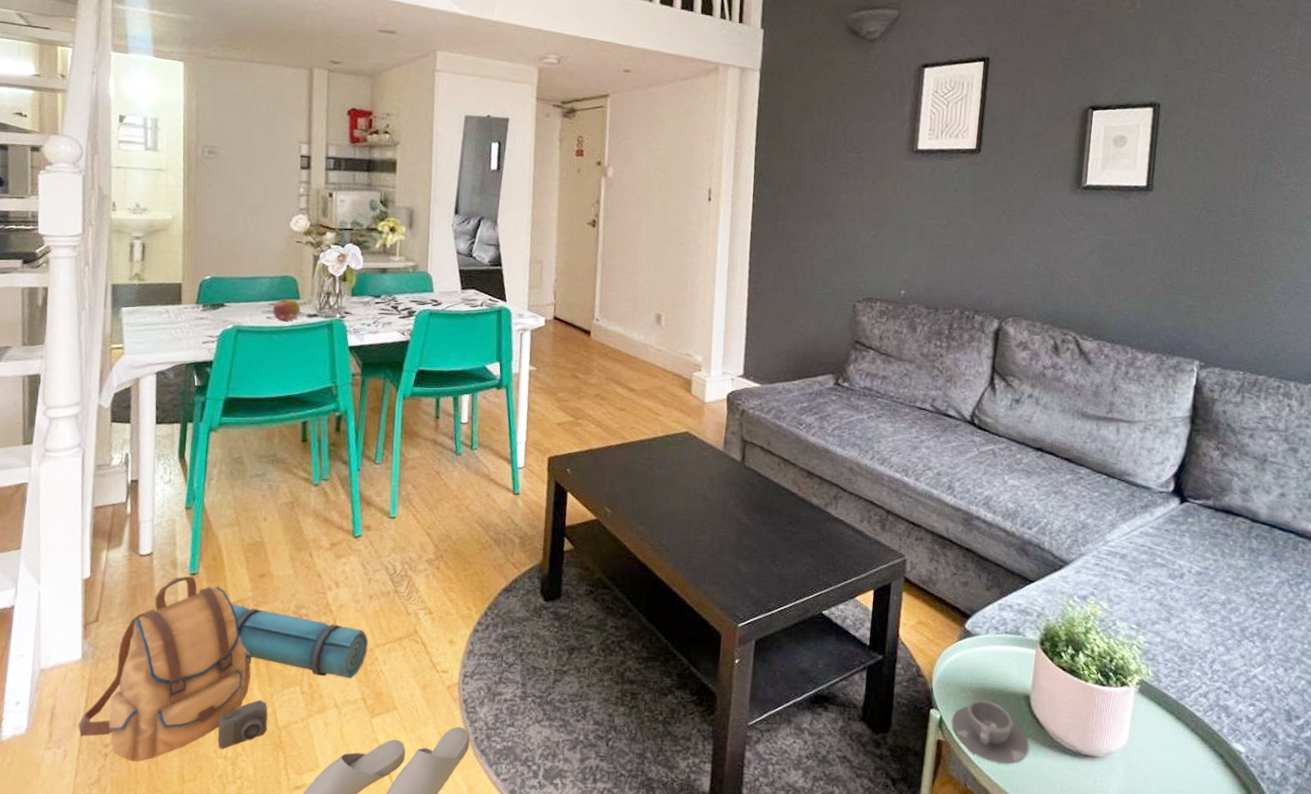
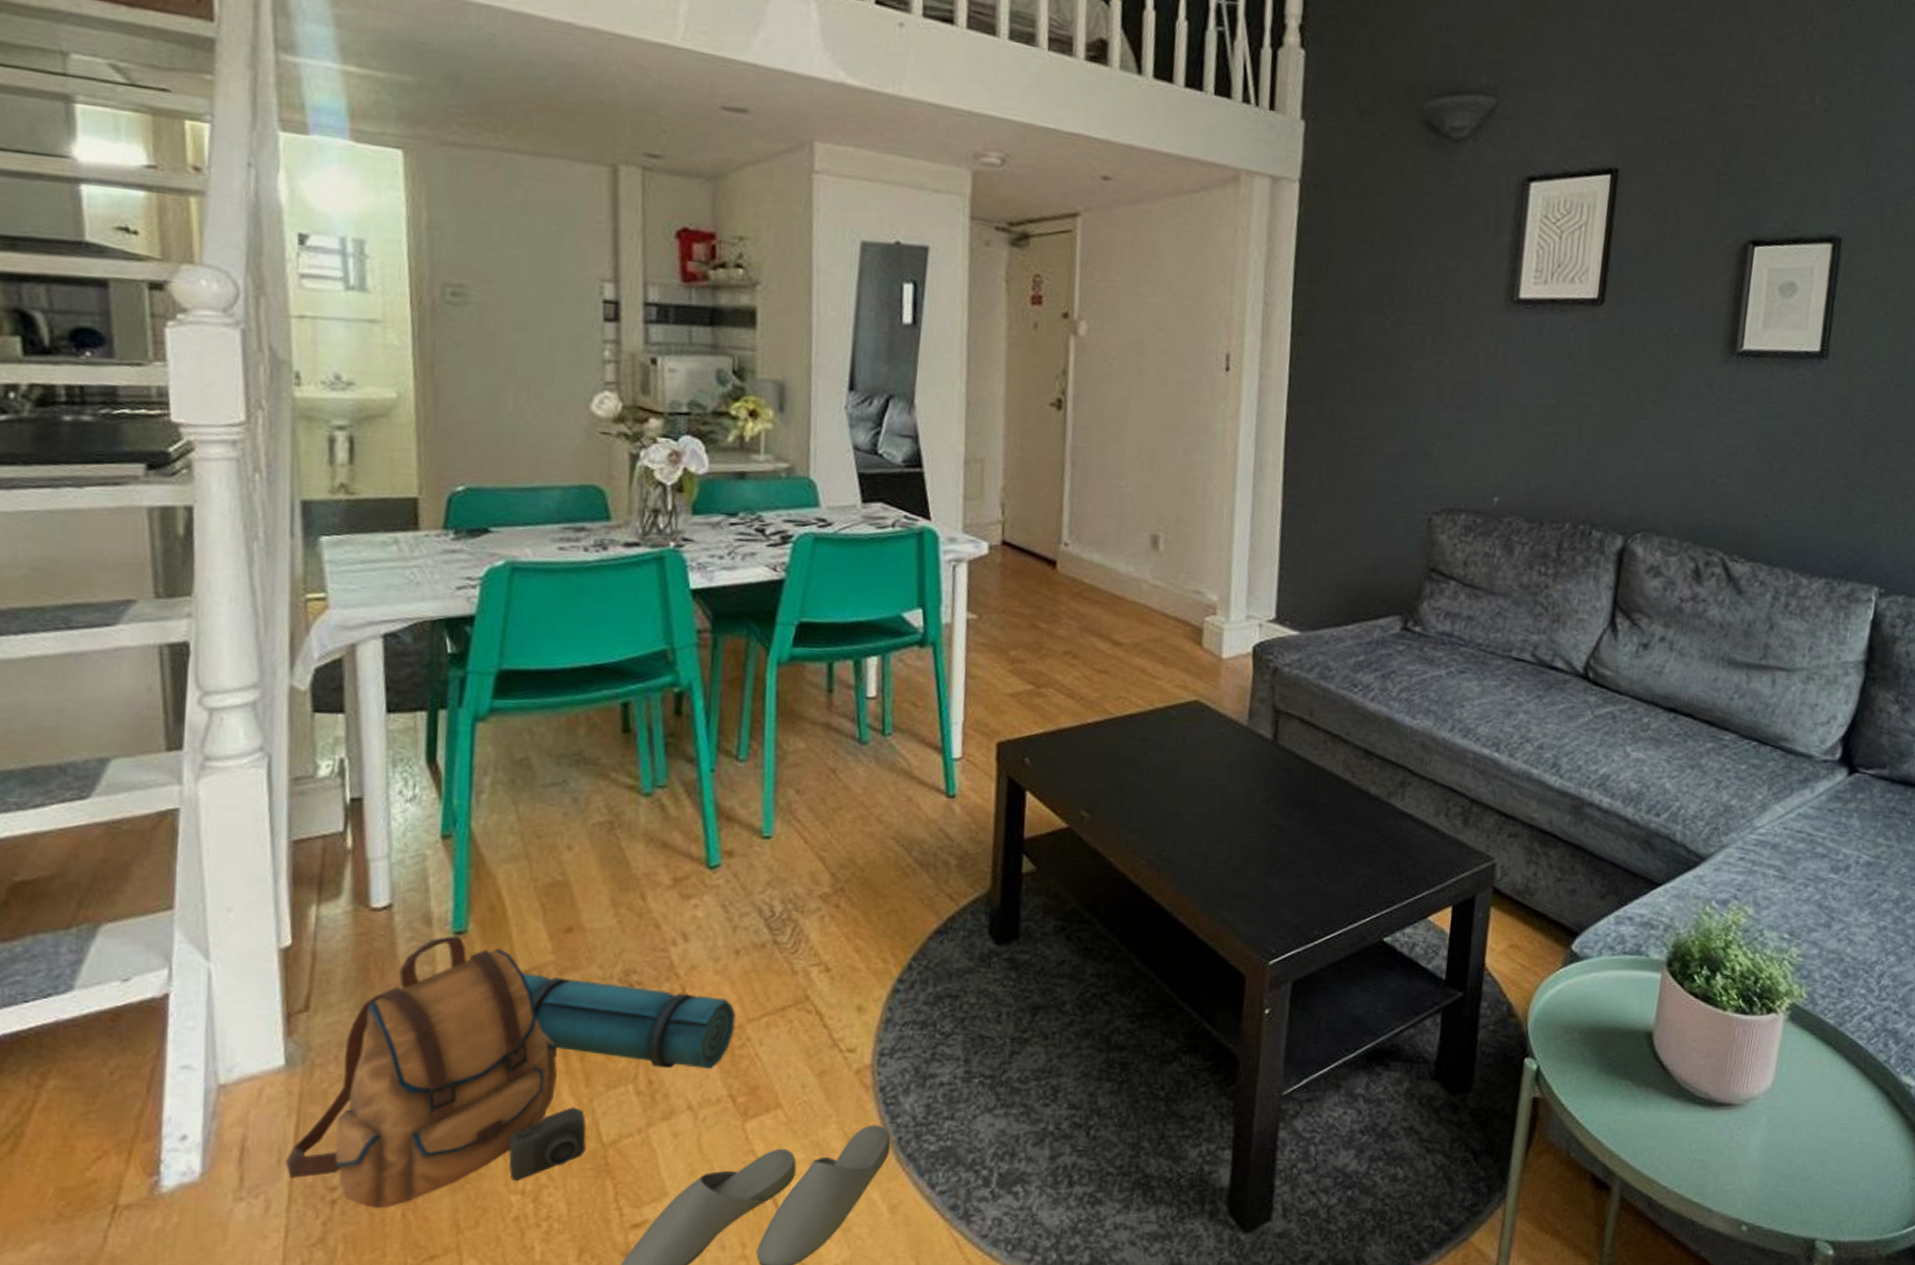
fruit: present [272,299,301,322] -> none [567,520,613,554]
teacup: present [951,699,1029,765] -> none [1551,1041,1650,1122]

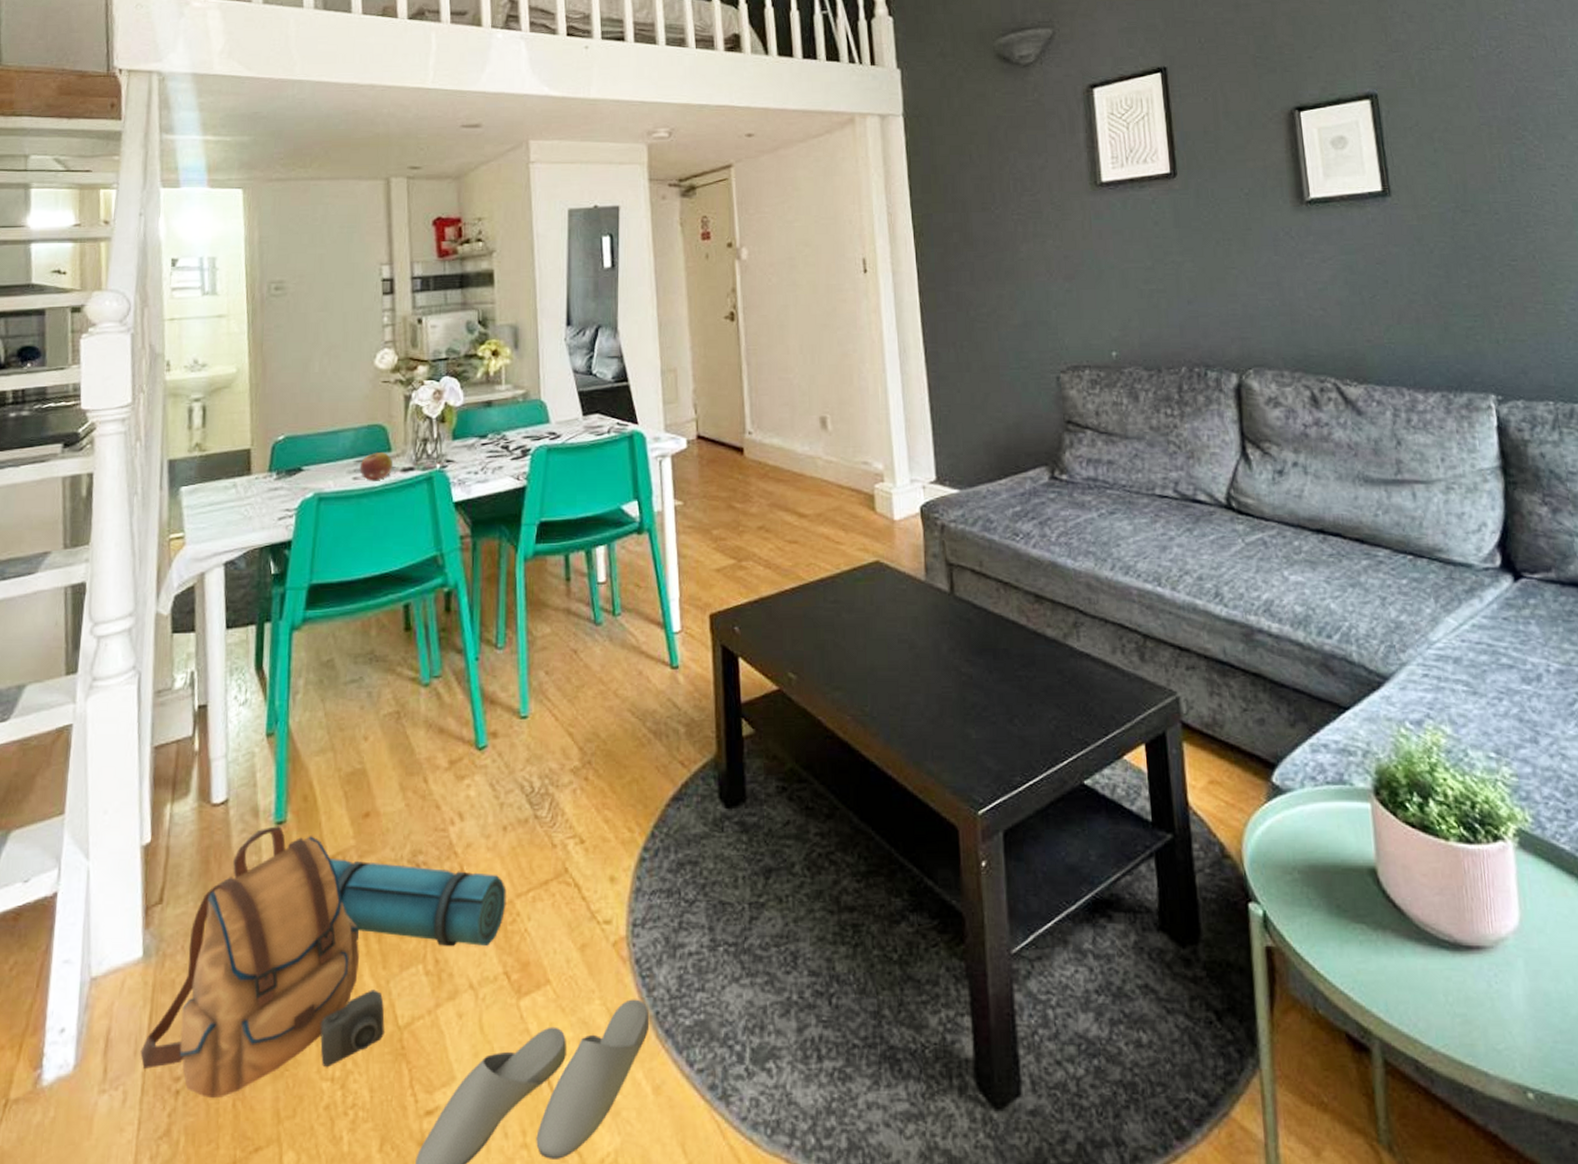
fruit: none [567,520,613,554] -> present [359,453,393,481]

